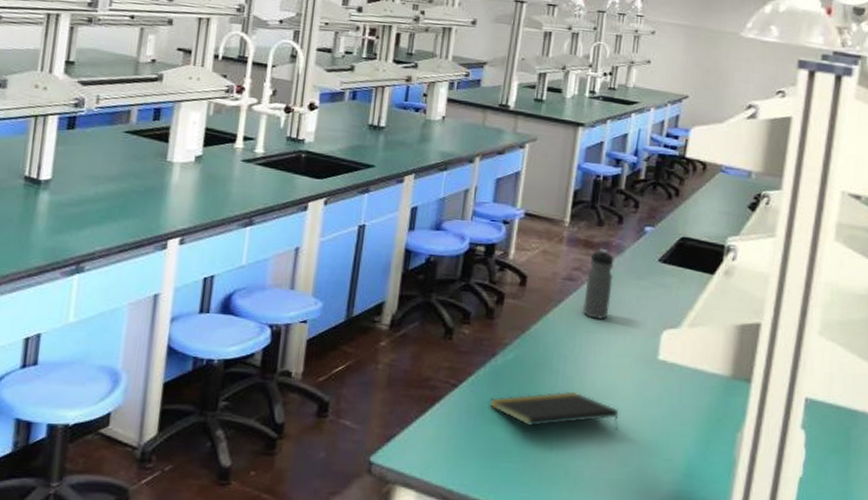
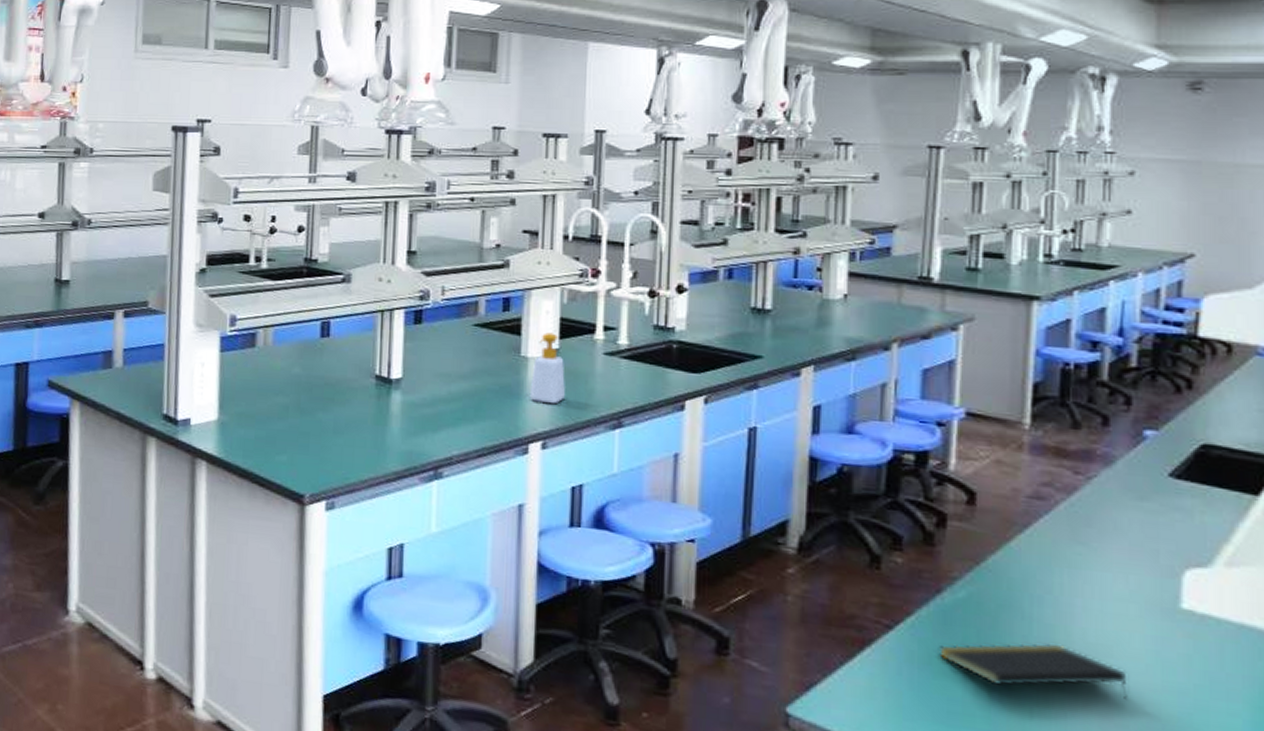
soap bottle: none [171,140,206,205] -> present [529,332,565,405]
water bottle: present [582,248,614,320] -> none [1059,458,1101,552]

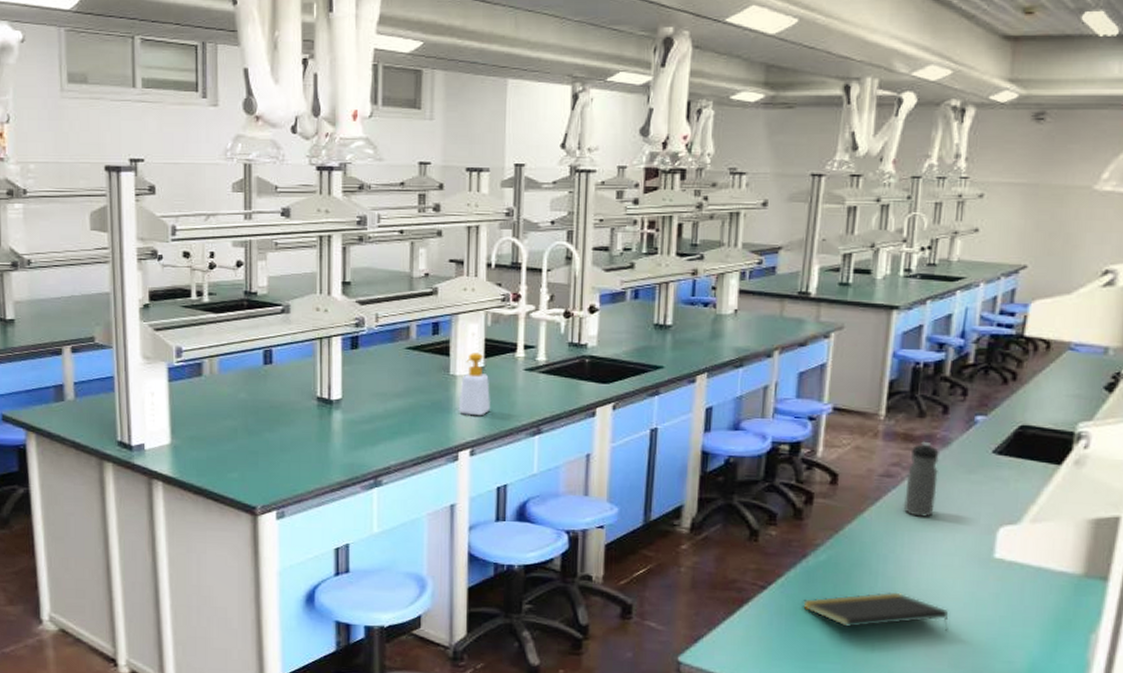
water bottle: none [1059,458,1101,552] -> present [903,441,939,517]

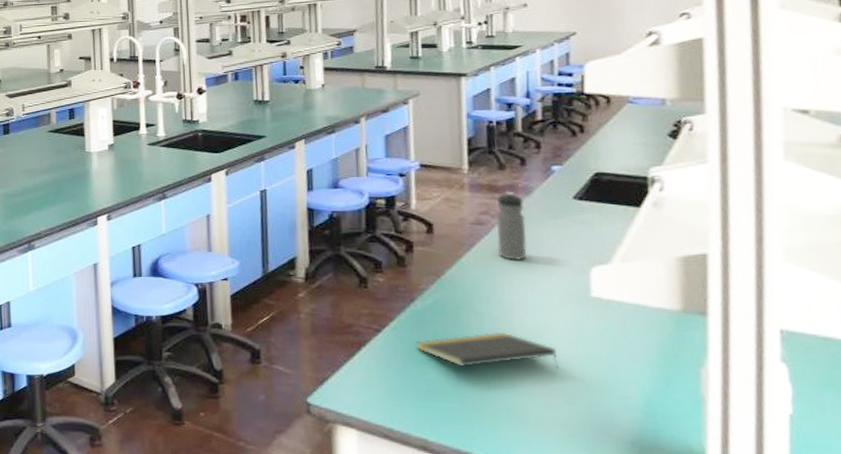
soap bottle: present [458,352,490,416] -> none [94,132,121,186]

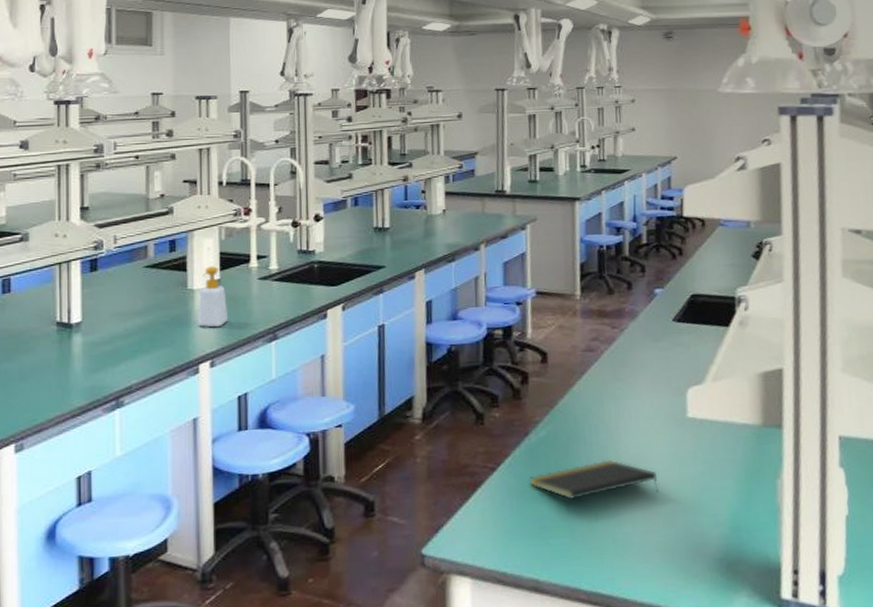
soap bottle: none [94,132,121,186] -> present [197,266,228,328]
water bottle: present [496,191,527,260] -> none [605,315,633,386]

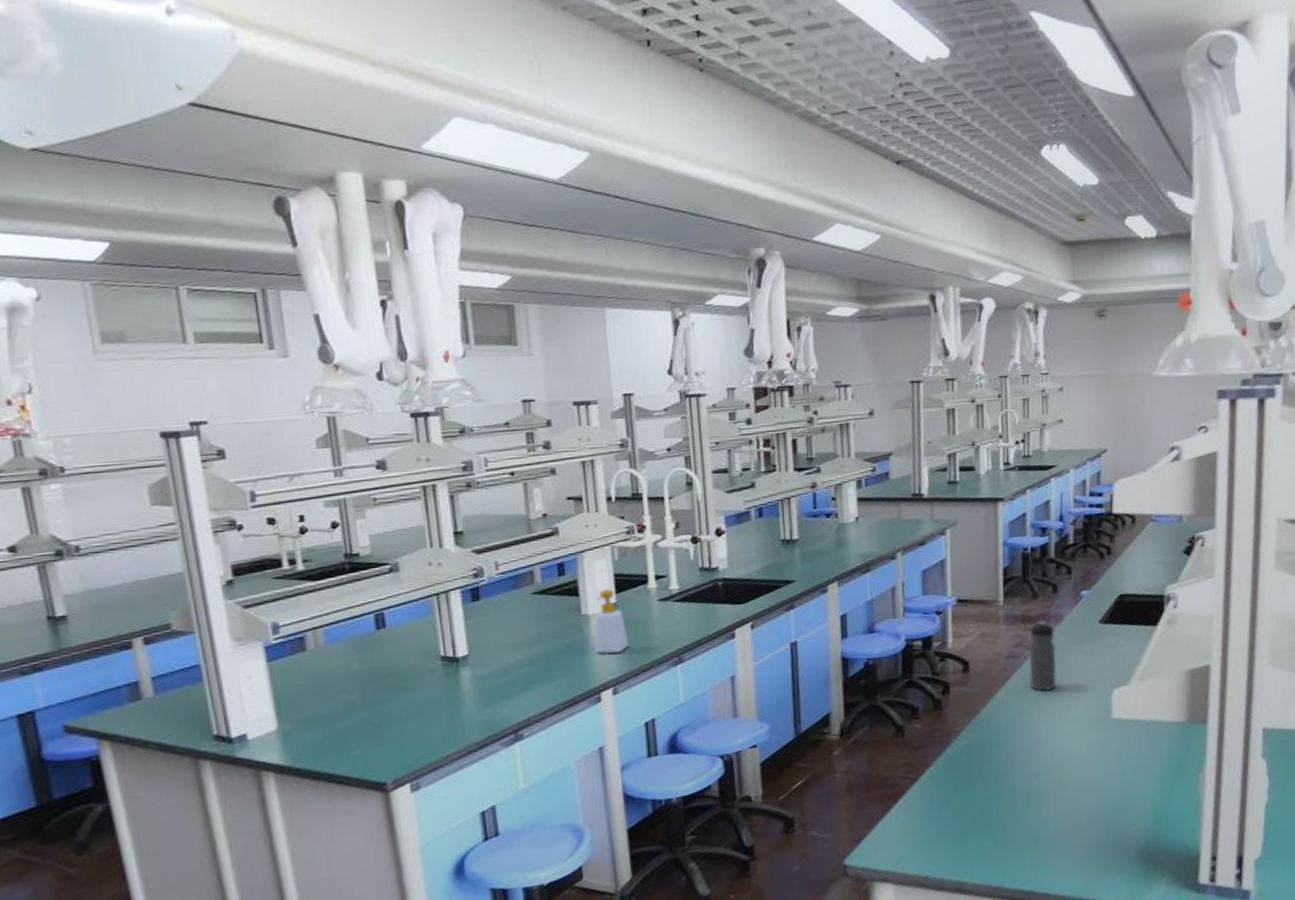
notepad: present [530,459,659,500] -> none [952,763,1082,805]
water bottle: none [605,315,633,386] -> present [1028,620,1057,691]

